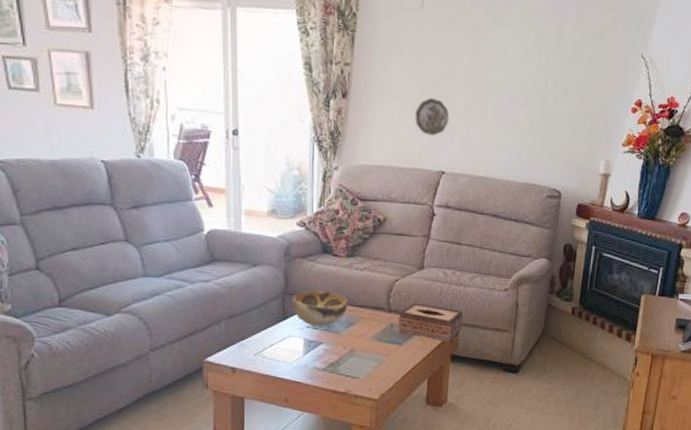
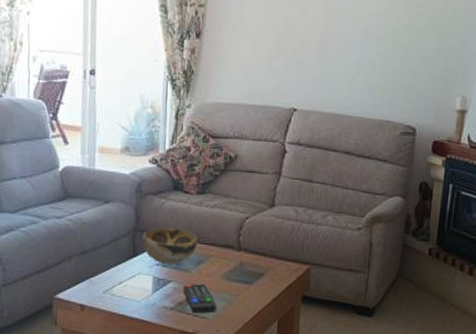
remote control: none [334,344,368,374] -> present [183,283,217,314]
tissue box: present [398,303,463,343] -> none [248,241,315,283]
decorative plate: present [415,98,450,136] -> none [267,37,302,74]

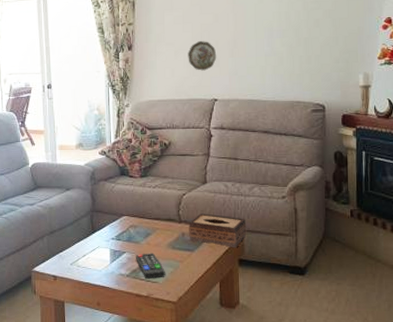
decorative bowl: present [142,227,197,265] -> none [99,207,144,238]
tissue box: none [248,241,315,283] -> present [189,213,247,248]
decorative plate: none [267,37,302,74] -> present [188,41,217,71]

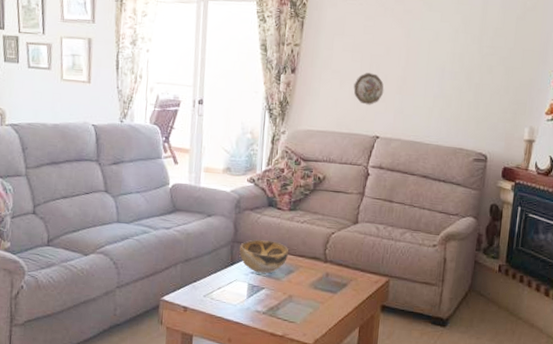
decorative bowl: none [99,207,144,238] -> present [239,239,288,274]
remote control: present [136,253,165,279] -> none [274,291,304,319]
tissue box: present [189,213,247,248] -> none [333,254,394,294]

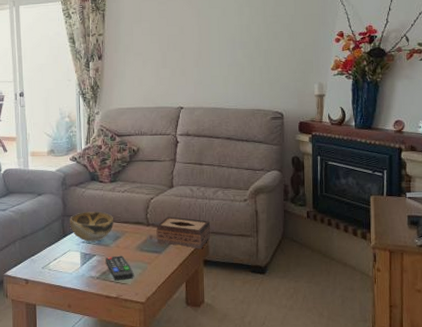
remote control: none [274,291,304,319] -> present [106,255,134,281]
tissue box: none [333,254,394,294] -> present [156,216,211,249]
decorative plate: present [353,73,384,105] -> none [155,52,183,80]

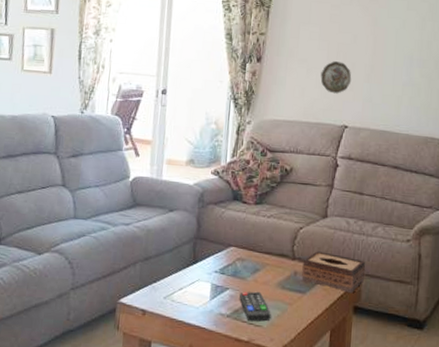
decorative bowl: present [70,211,113,242] -> none [202,236,254,273]
decorative plate: none [155,52,183,80] -> present [320,61,352,94]

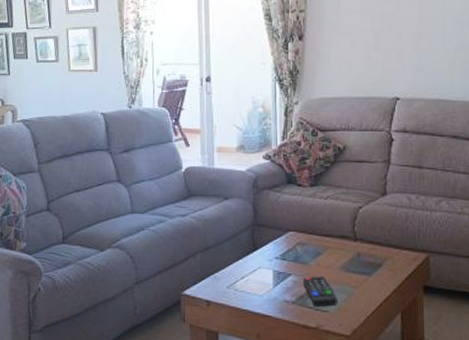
tissue box: present [302,251,366,294] -> none [365,230,433,273]
decorative plate: present [320,61,352,94] -> none [366,32,399,65]

